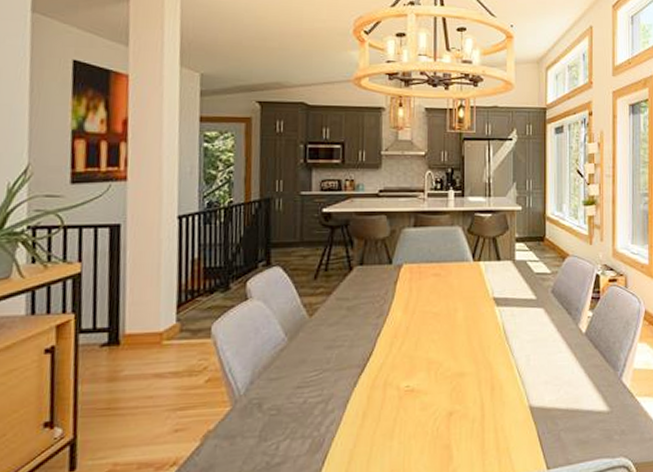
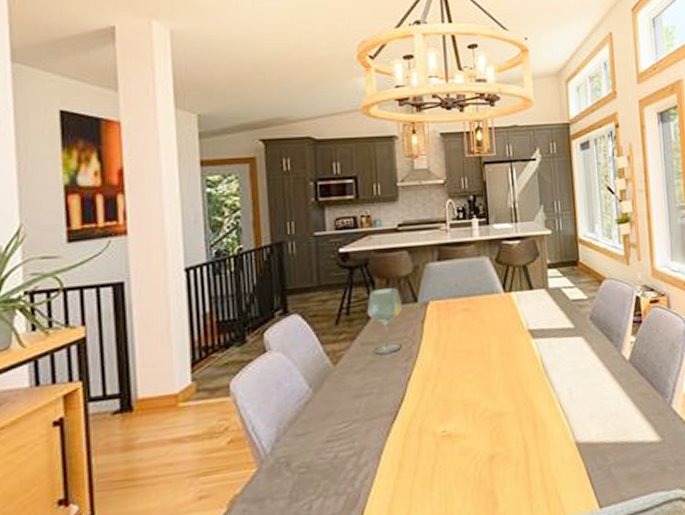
wine glass: none [344,248,378,310] -> present [367,287,403,355]

